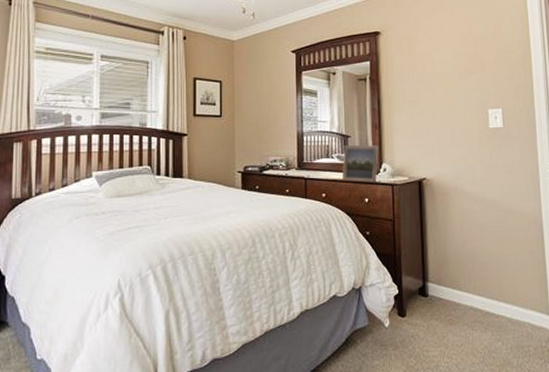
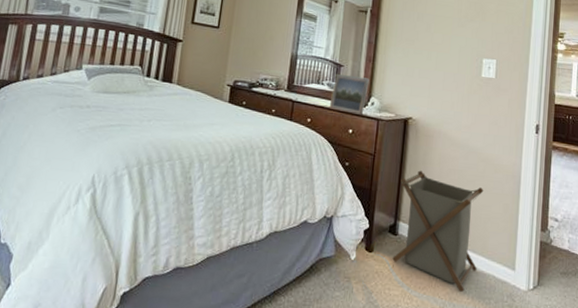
laundry basket: none [423,229,512,344] -> present [392,170,484,292]

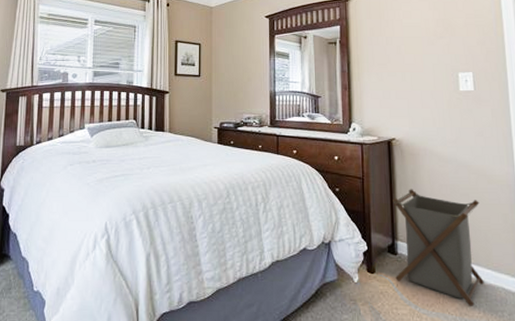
picture frame: present [329,74,370,116] -> none [312,105,348,142]

